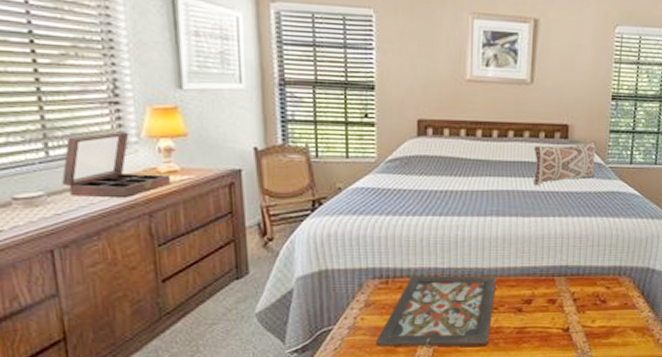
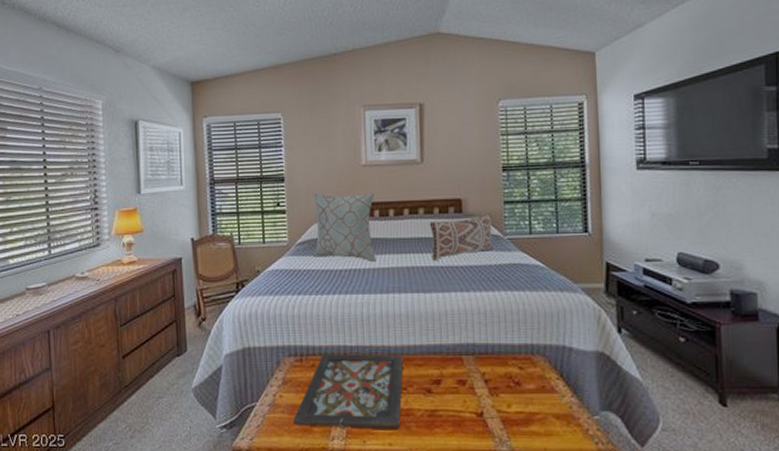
jewelry box: present [62,130,172,197] -> none [58,230,131,286]
pillow: none [406,106,477,183] -> present [312,192,377,261]

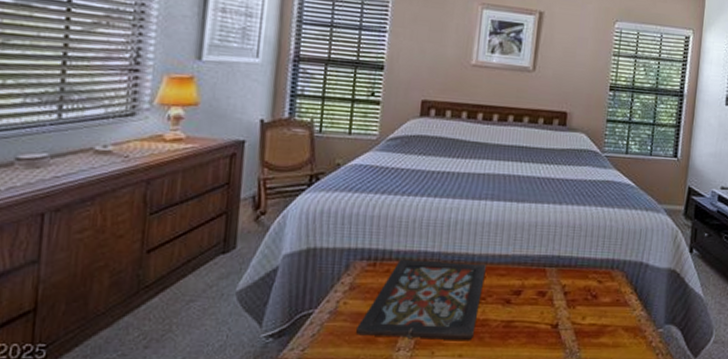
pillow: present [312,192,377,261] -> none [405,87,480,166]
pillow: present [429,213,493,261] -> none [530,130,593,172]

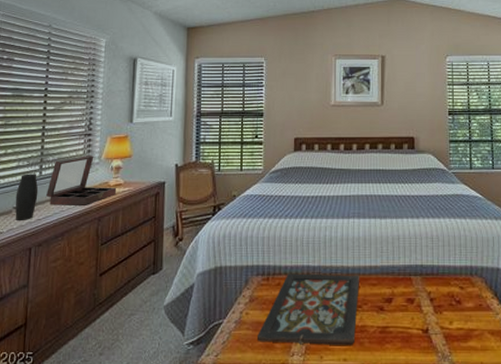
vase: none [18,114,56,177] -> present [15,174,39,220]
jewelry box: none [68,96,175,163] -> present [46,154,117,205]

